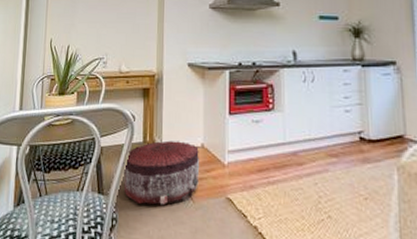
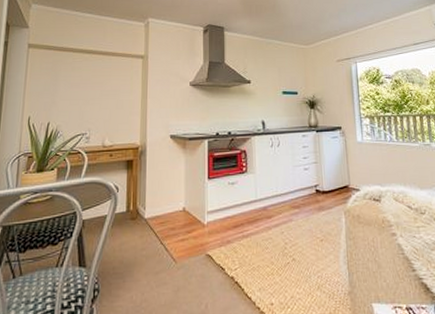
pouf: present [123,140,200,206] -> none [105,207,182,271]

